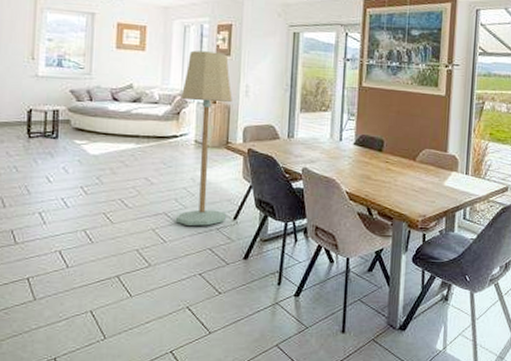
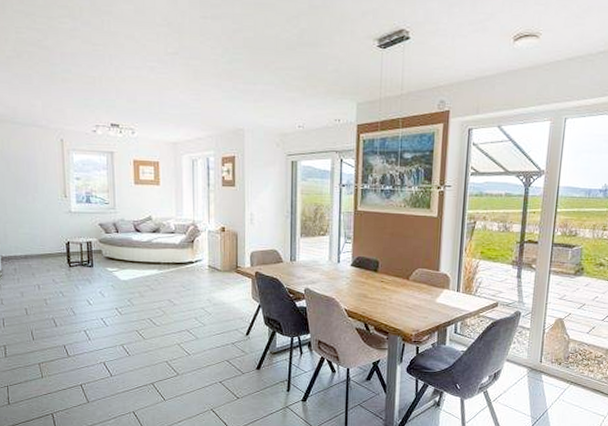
floor lamp: present [175,50,232,226] -> none [193,183,240,341]

